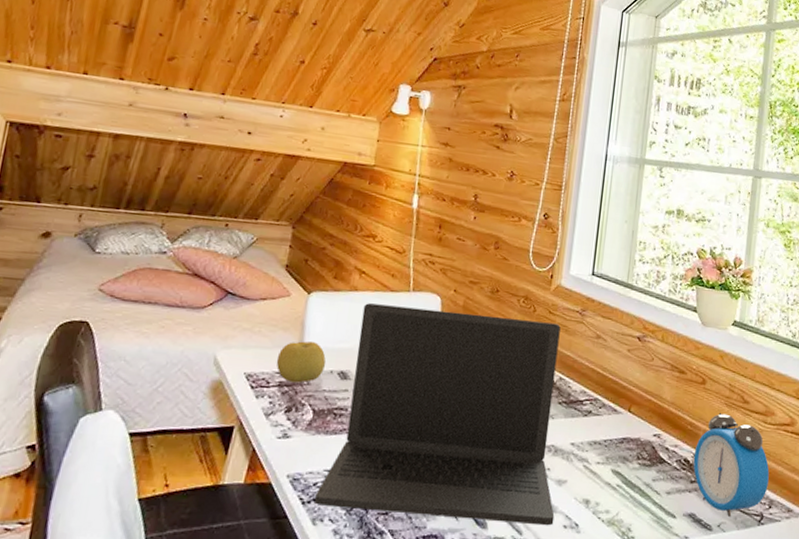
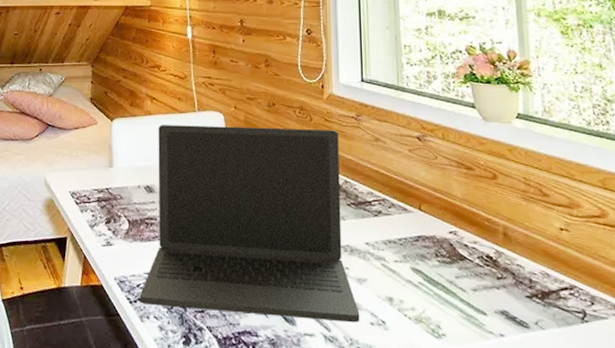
fruit: present [276,341,326,383] -> none [93,162,134,198]
alarm clock: present [693,412,769,516] -> none [496,206,586,314]

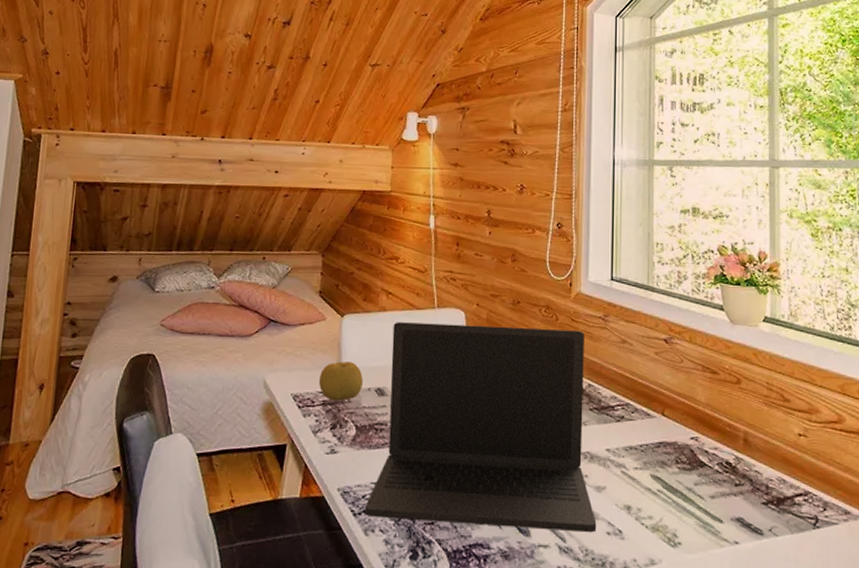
fruit: none [93,162,134,198] -> present [318,362,364,401]

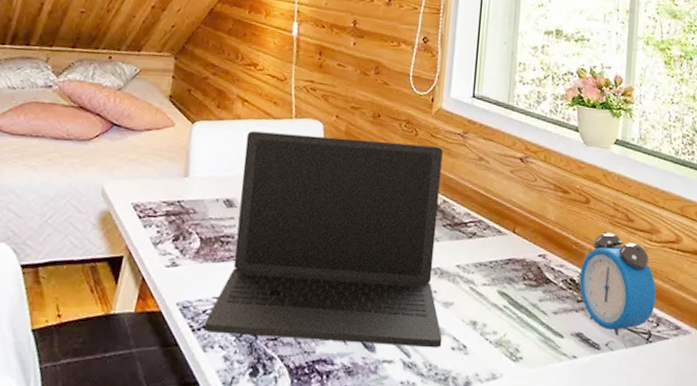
fruit: present [318,362,364,401] -> none [162,170,212,212]
alarm clock: none [736,412,820,520] -> present [579,231,656,335]

